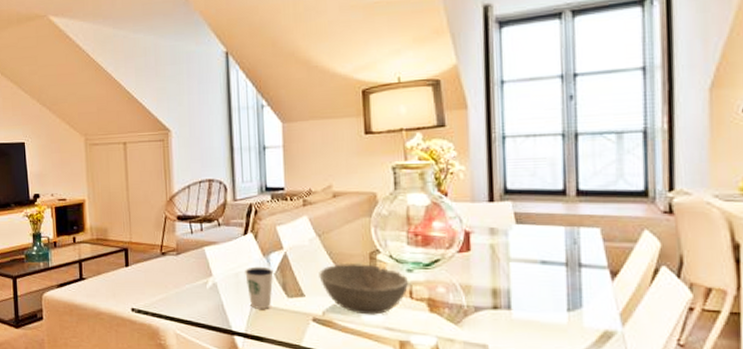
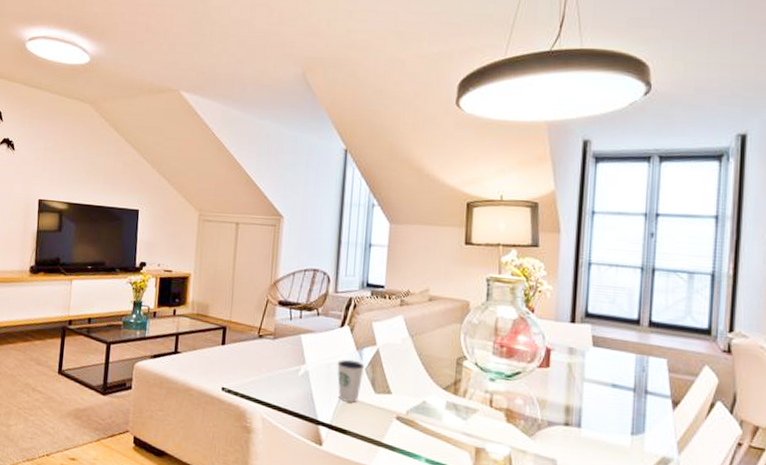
bowl: present [319,262,409,315] -> none [407,365,491,420]

